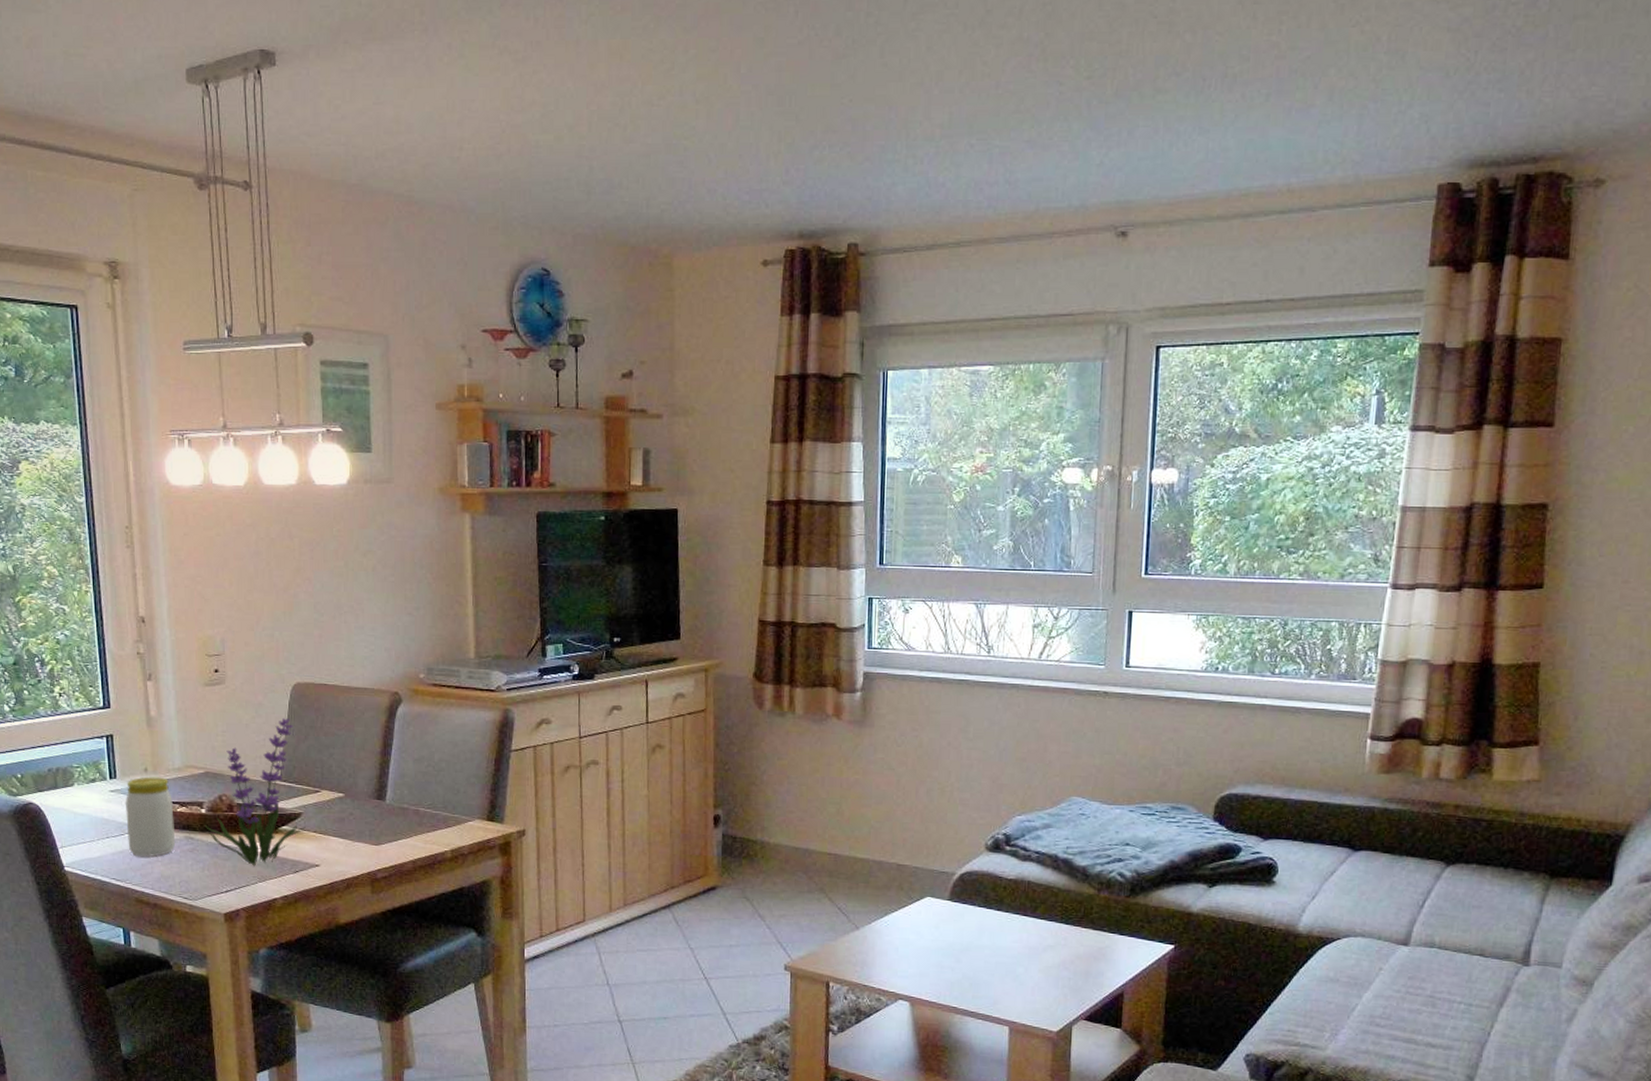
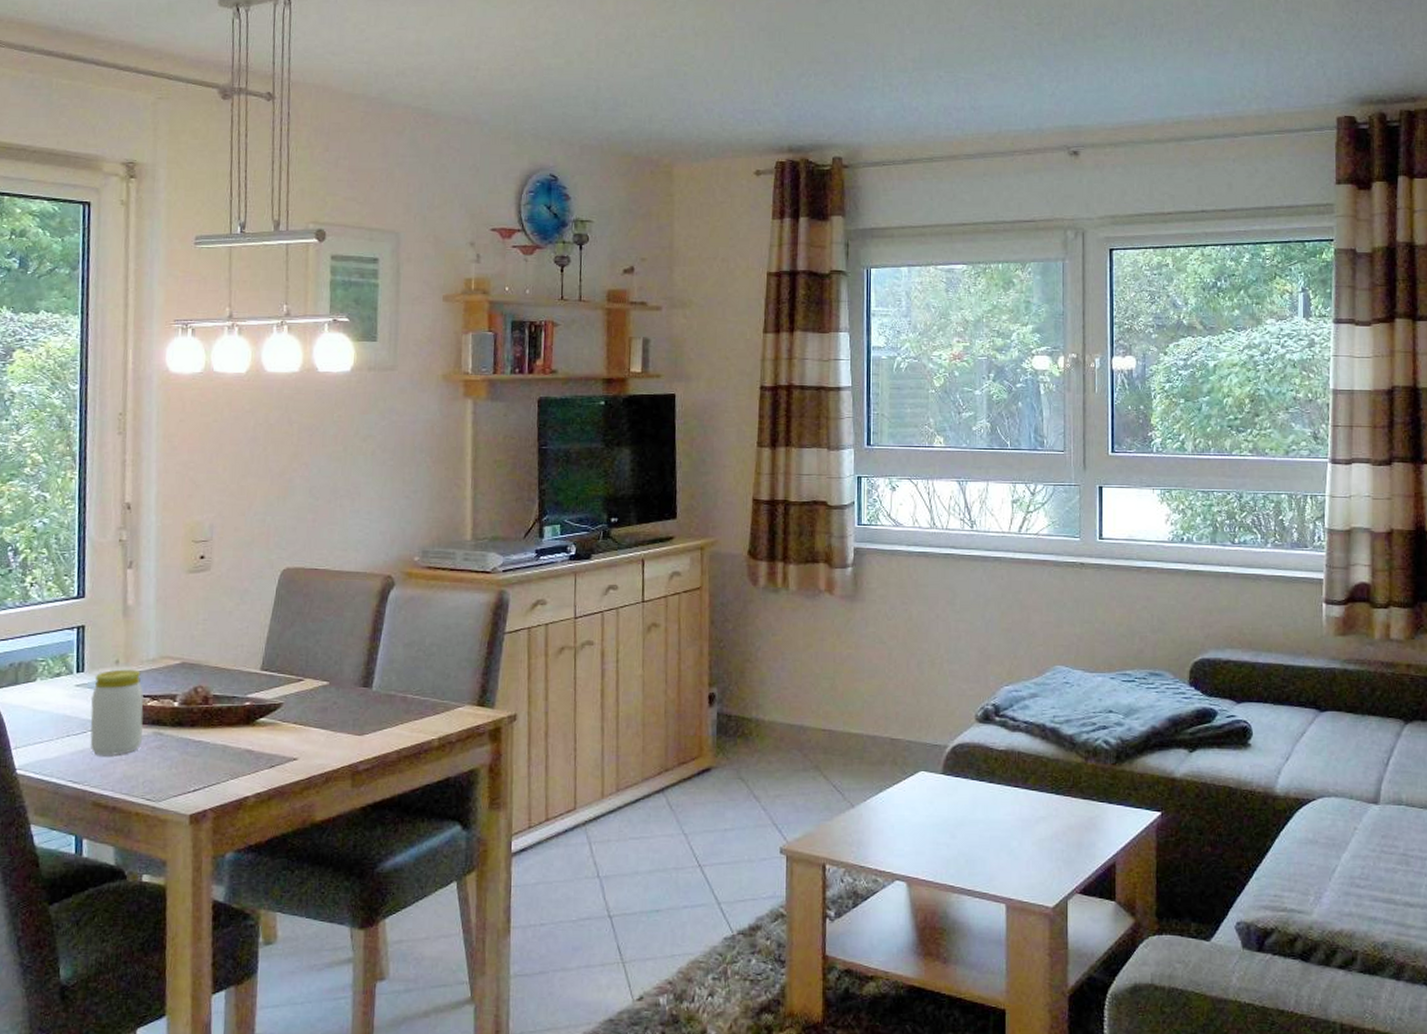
plant: present [204,717,306,866] -> none [176,603,285,762]

